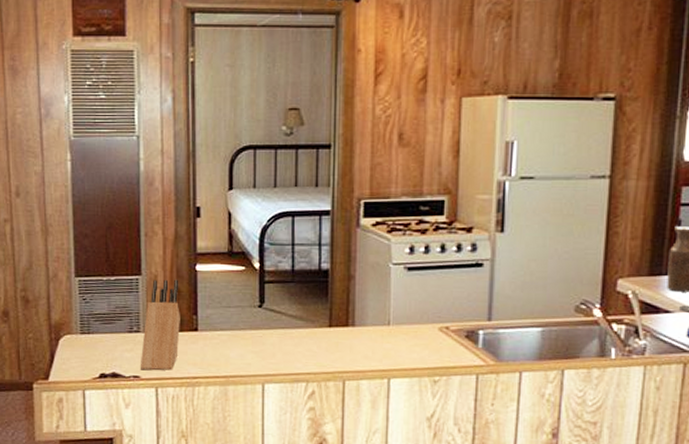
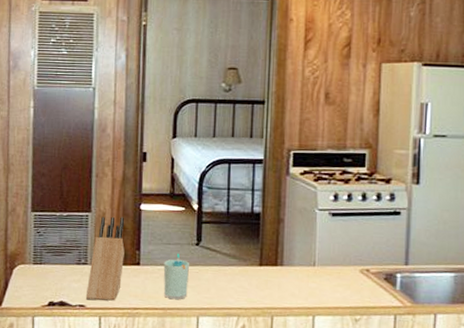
cup: none [224,316,252,367] -> present [163,253,189,300]

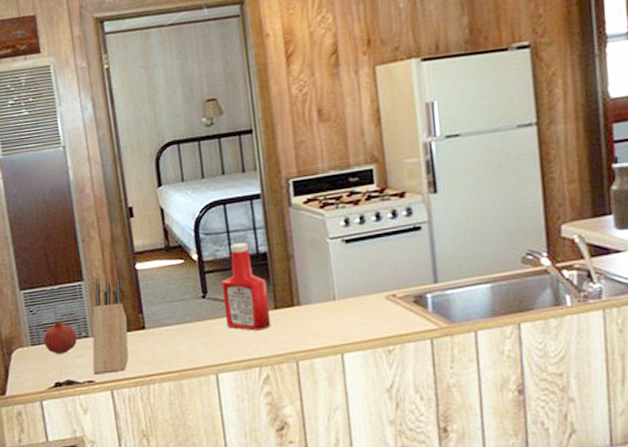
fruit: none [45,245,77,276] -> present [43,321,78,354]
cup: present [163,253,189,300] -> none [170,309,202,360]
ketchup bottle: none [214,200,256,283] -> present [221,242,271,331]

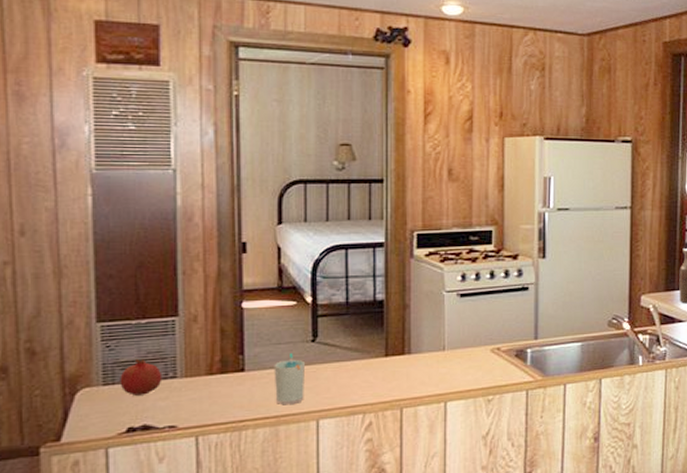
knife block: present [92,280,129,375] -> none [176,318,224,419]
cup: none [170,309,202,360] -> present [274,352,304,406]
ketchup bottle: present [221,242,271,331] -> none [333,289,380,377]

